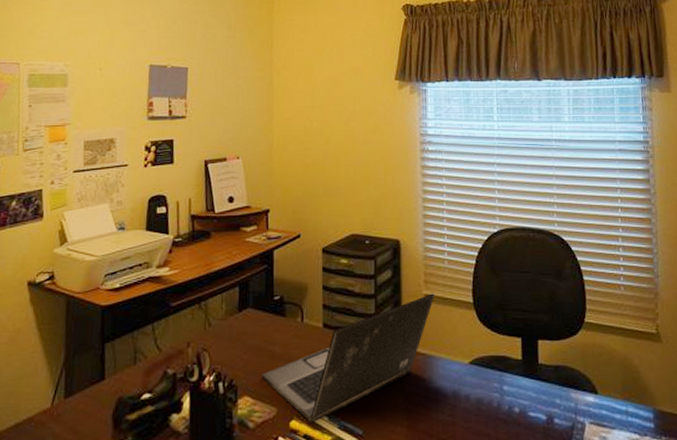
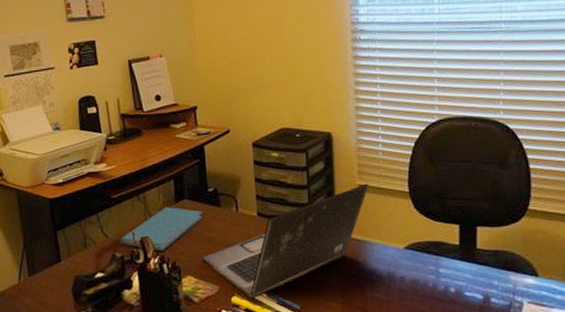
book: none [173,317,266,367] -> present [119,207,203,251]

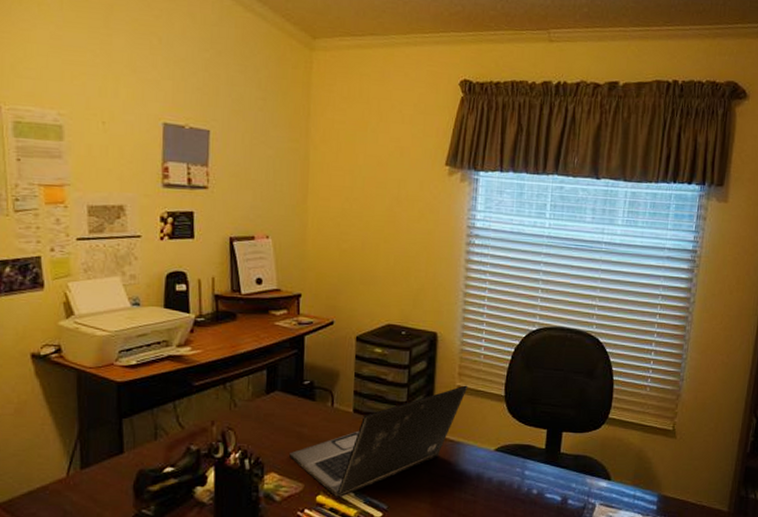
book: present [119,207,203,251] -> none [197,398,295,445]

